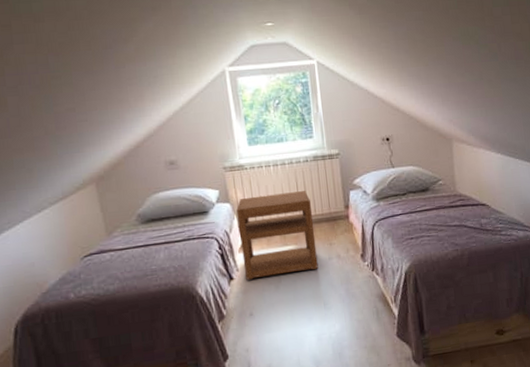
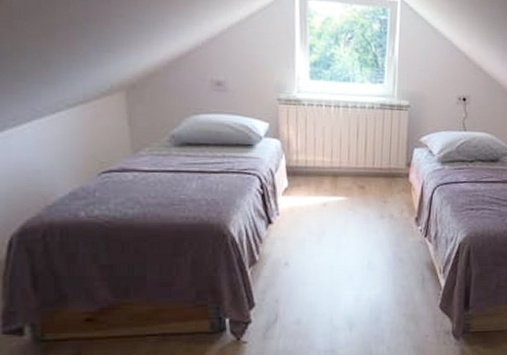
nightstand: present [236,191,319,280] -> none [285,136,371,227]

